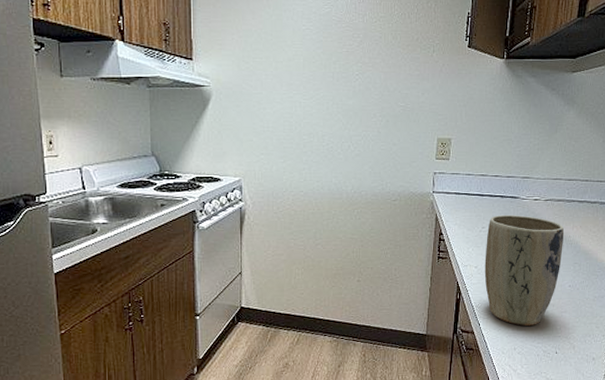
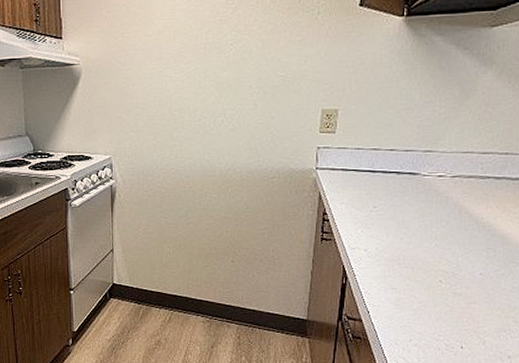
plant pot: present [484,215,565,326] -> none [375,193,476,316]

